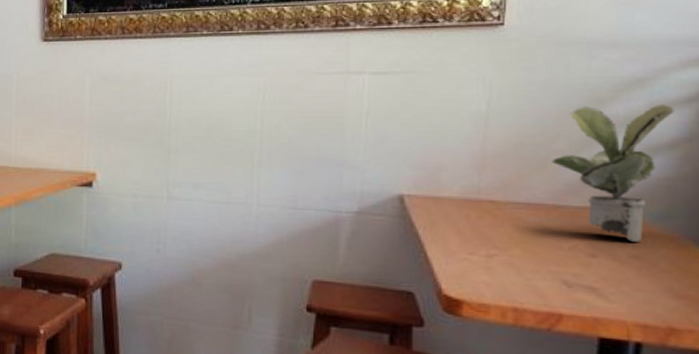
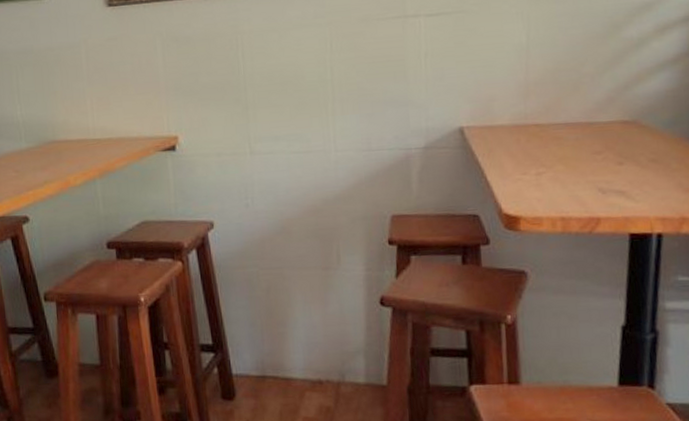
potted plant: present [552,105,675,242] -> none [583,25,676,148]

